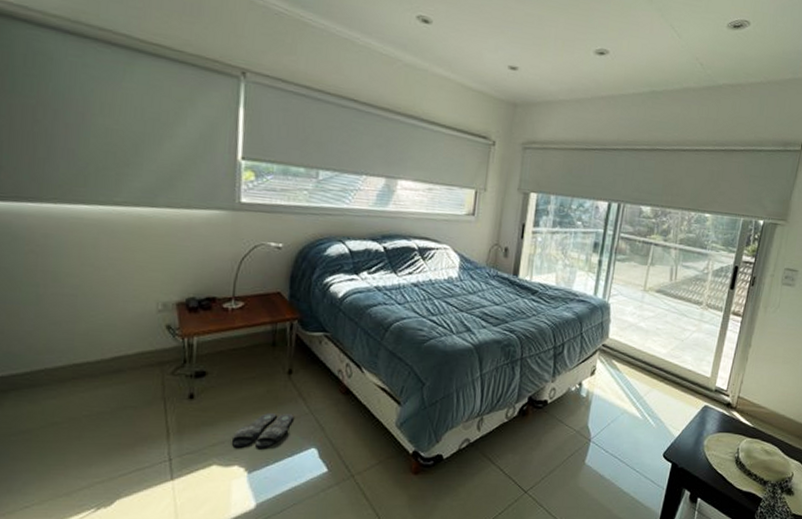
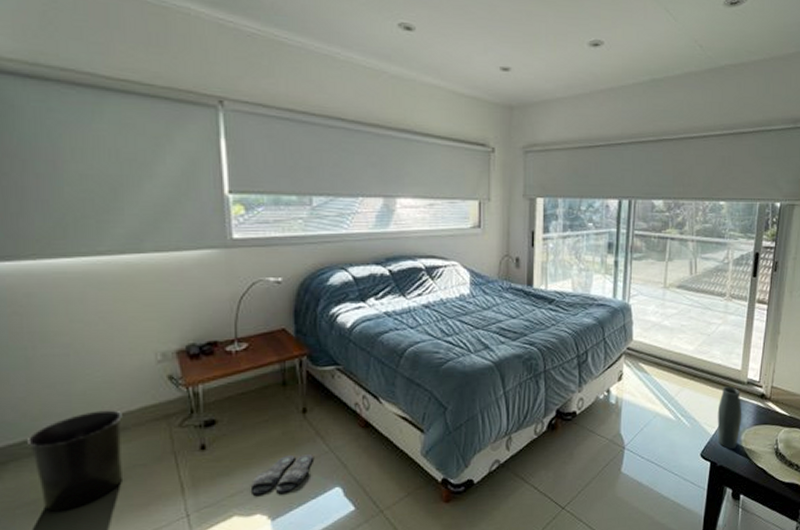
waste bin: none [30,351,120,442] -> present [28,410,122,512]
vase: none [681,392,708,452] -> present [717,386,742,449]

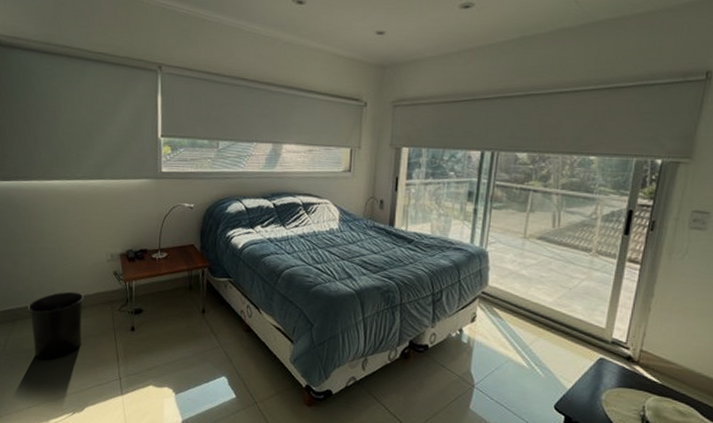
slippers: present [250,454,313,495] -> none [162,344,208,374]
vase: present [717,386,742,449] -> none [574,343,604,407]

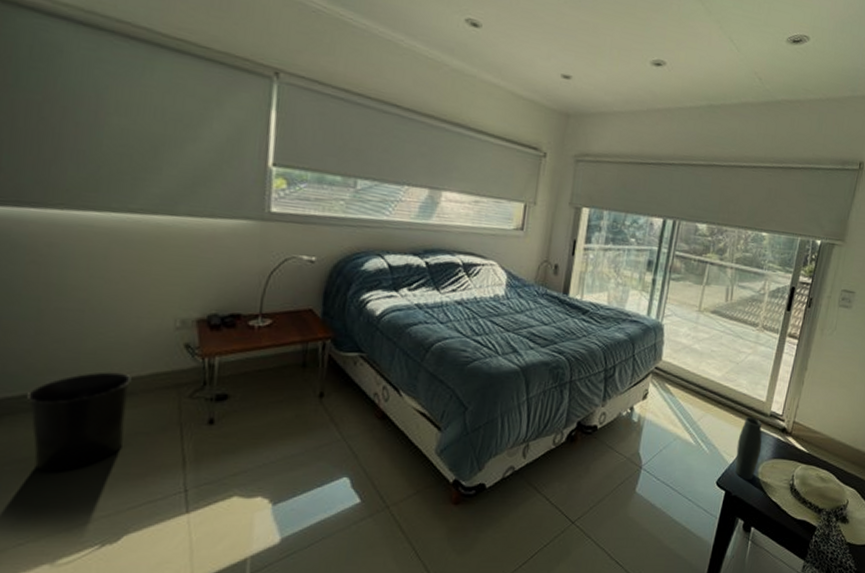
vase: none [574,343,604,407] -> present [735,417,763,480]

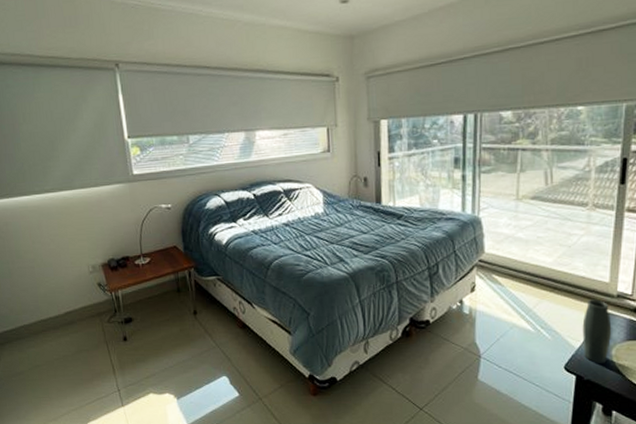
waste bin: present [27,371,131,472] -> none [15,308,74,380]

